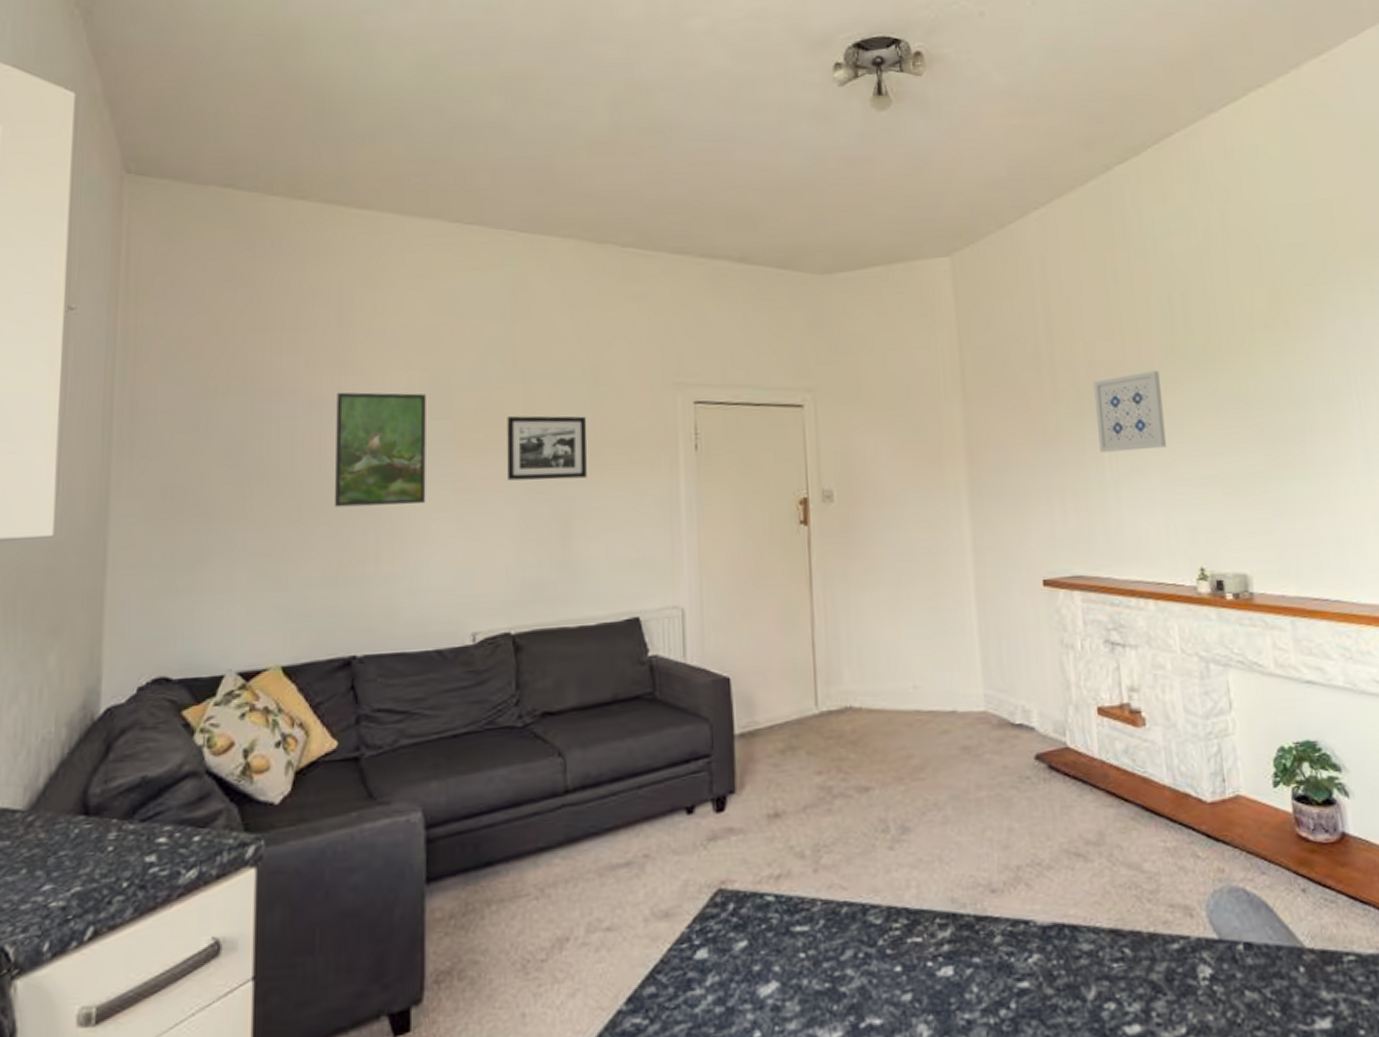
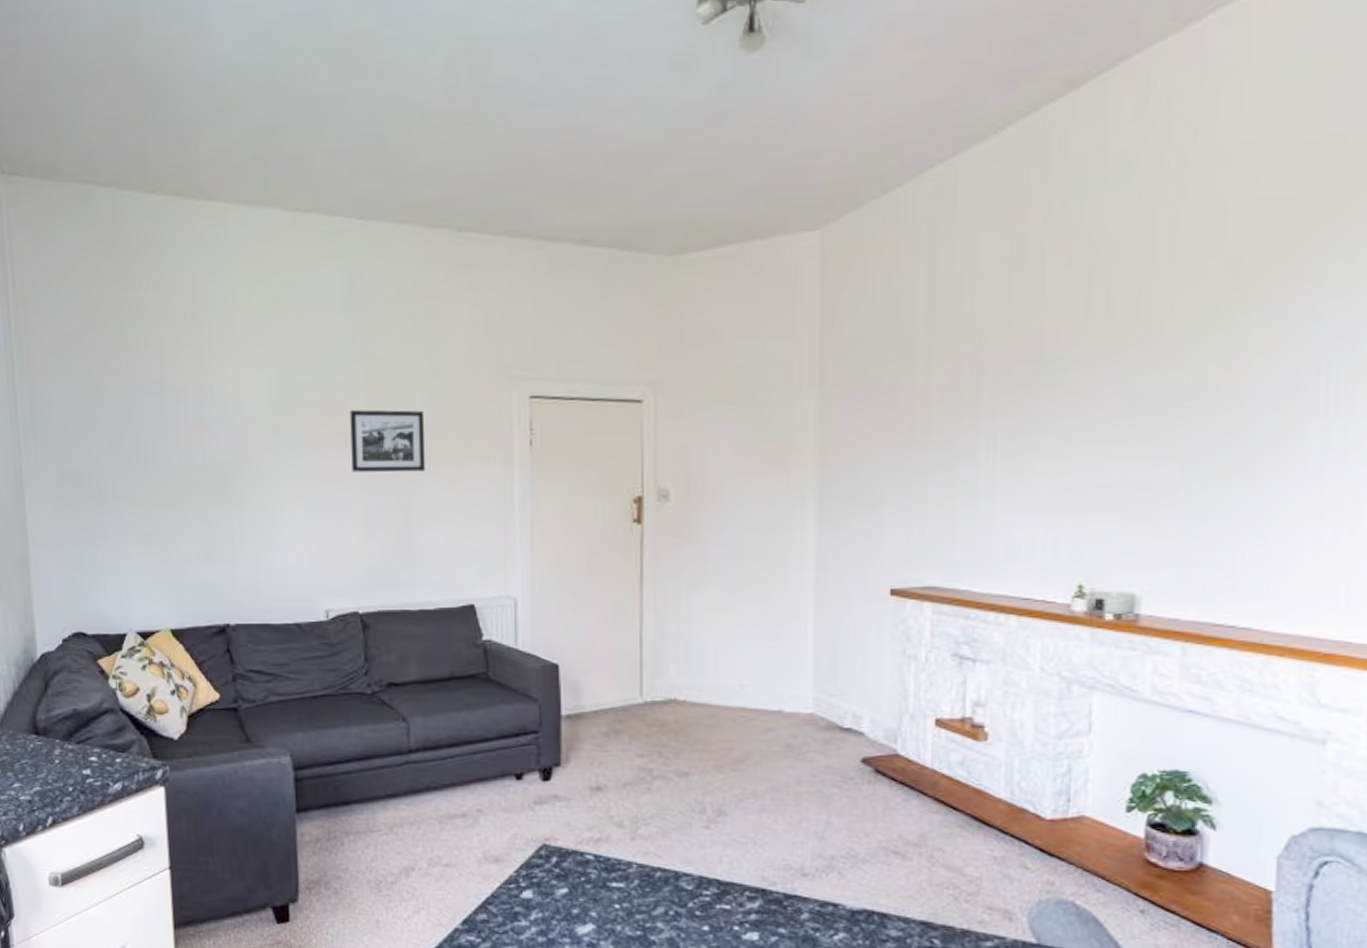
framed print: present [335,392,426,508] -> none [197,386,281,493]
wall art: present [1093,371,1167,452] -> none [974,362,1062,455]

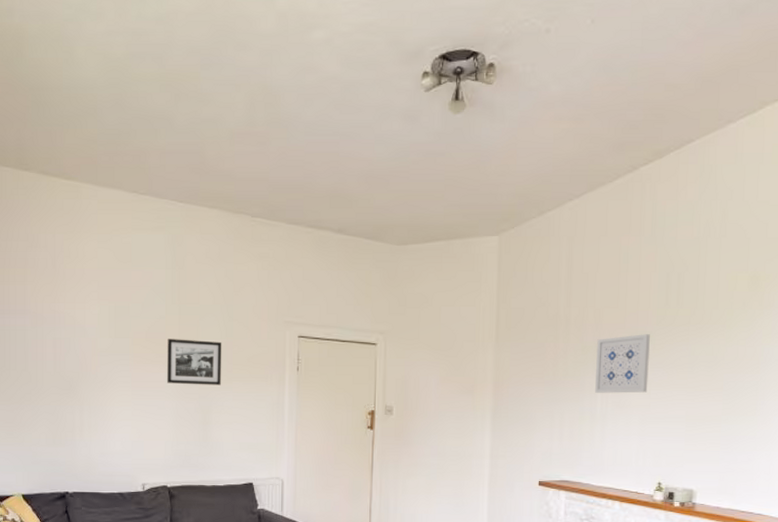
wall art: none [974,362,1062,455] -> present [594,334,650,393]

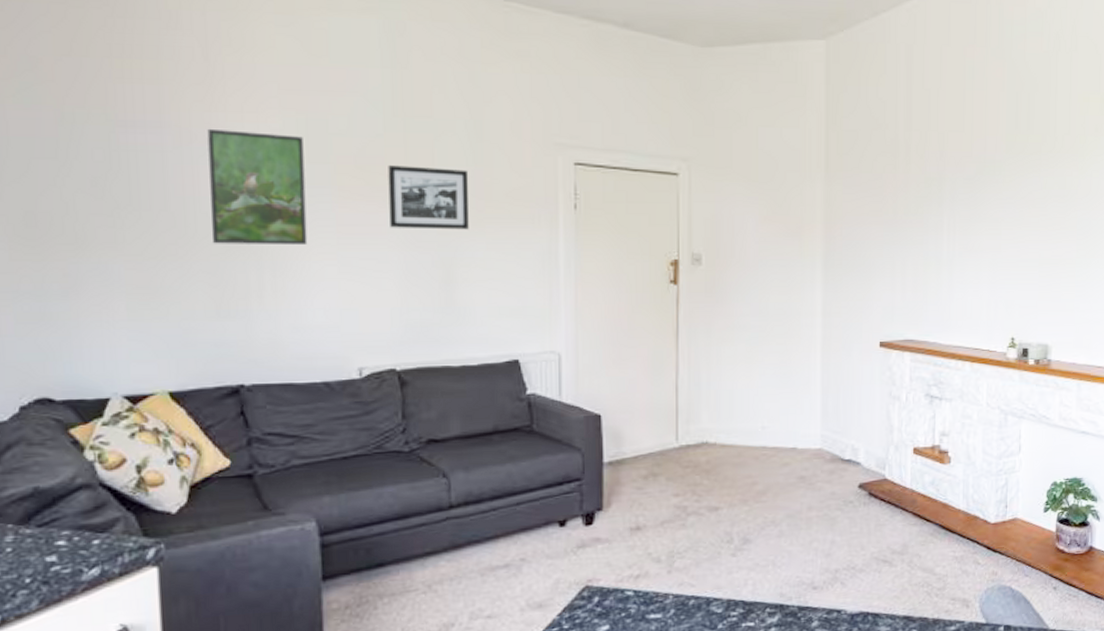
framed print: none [53,314,113,396] -> present [207,128,308,246]
wall art: present [594,334,650,393] -> none [940,164,999,234]

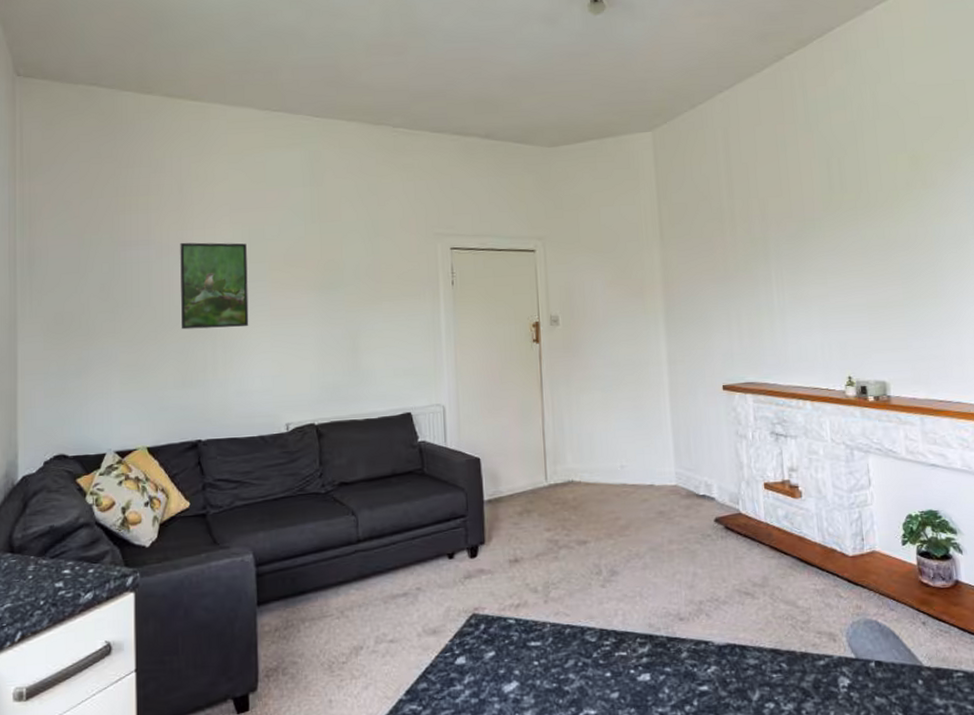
picture frame: present [388,165,469,230] -> none [308,259,370,309]

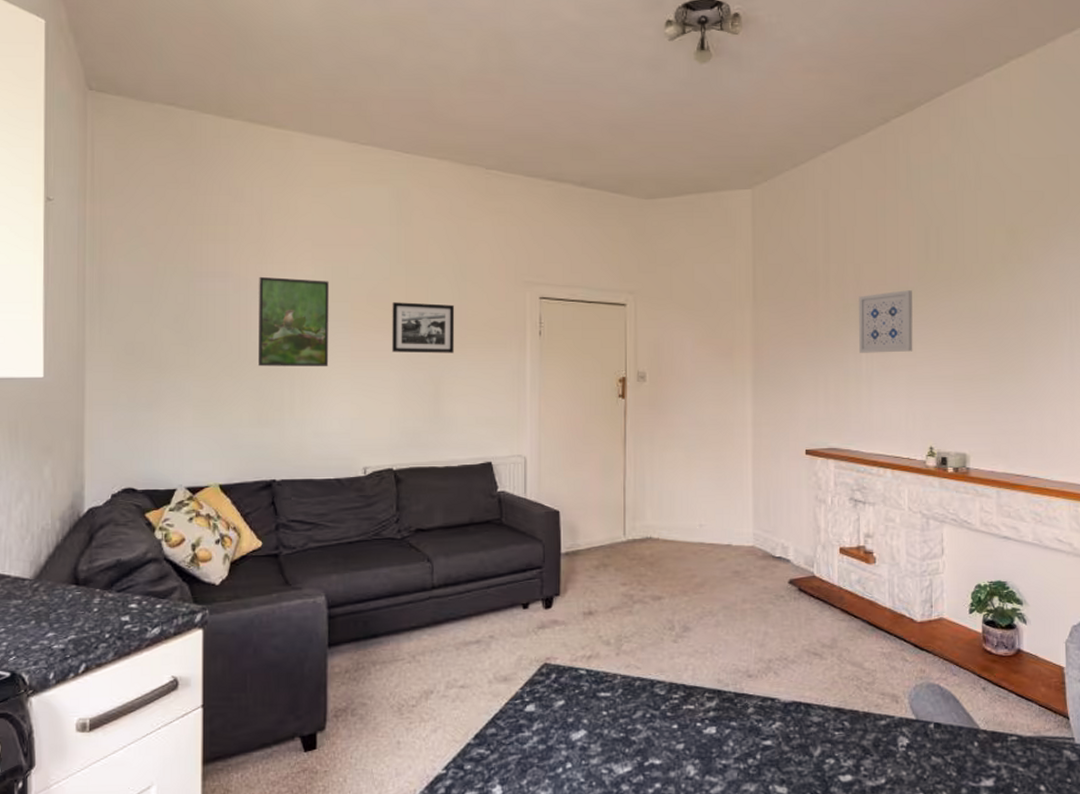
picture frame: none [308,259,370,309] -> present [392,302,455,353]
wall art: none [765,221,824,286] -> present [858,290,913,353]

